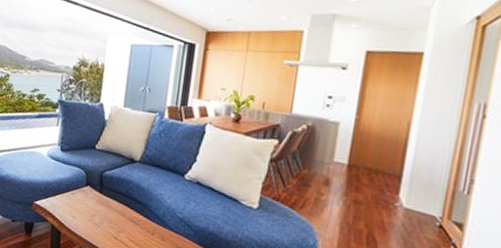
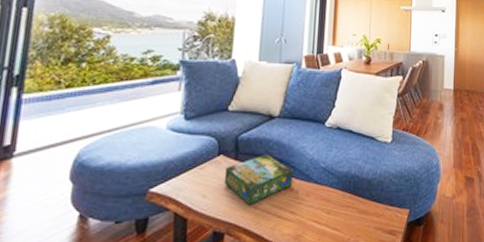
board game: none [90,193,151,235] -> present [224,154,293,206]

